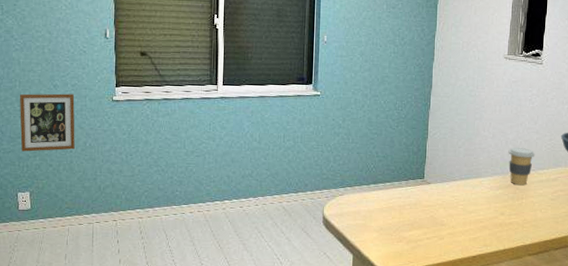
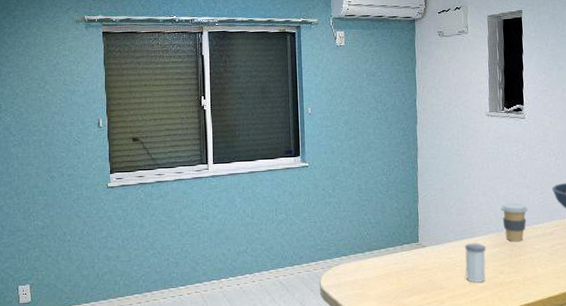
picture frame: present [19,93,75,152] -> none [18,184,72,244]
salt shaker: none [467,183,490,222] -> present [464,243,487,283]

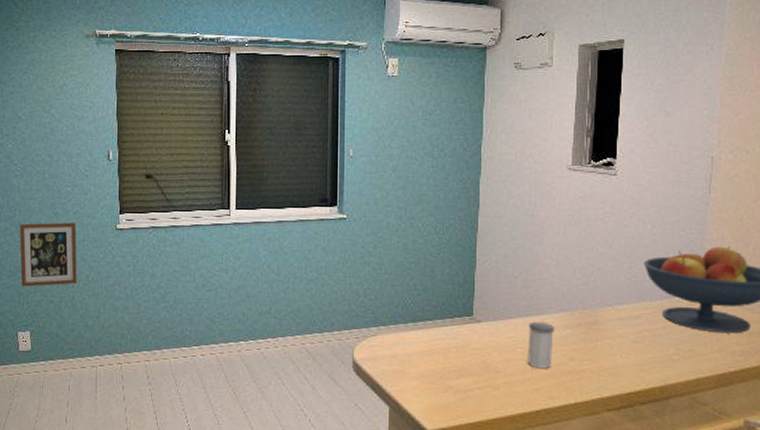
picture frame: none [18,184,72,244] -> present [19,222,77,287]
coffee cup: present [500,203,528,242] -> none [577,278,612,324]

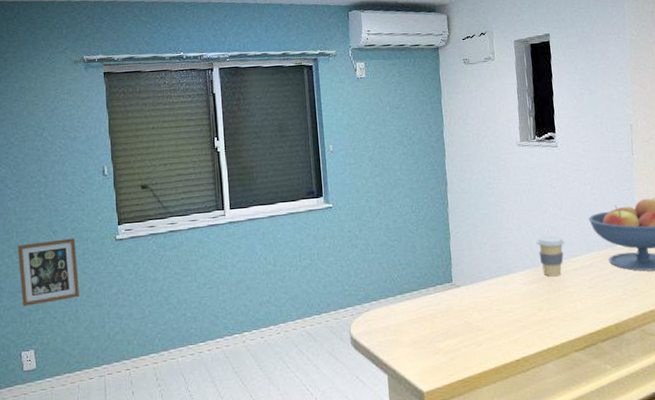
salt shaker: present [527,321,555,369] -> none [500,279,524,322]
coffee cup: none [577,278,612,324] -> present [536,236,565,277]

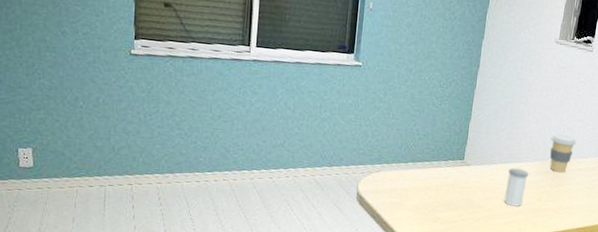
picture frame: present [17,238,79,307] -> none [20,39,87,105]
salt shaker: none [500,279,524,322] -> present [504,167,529,207]

